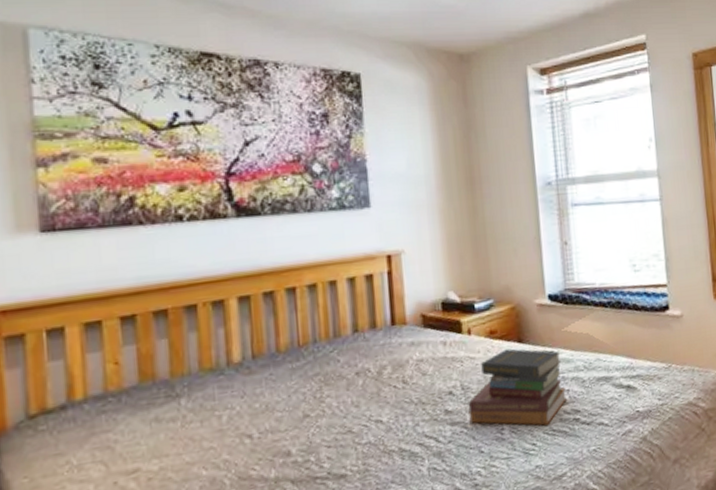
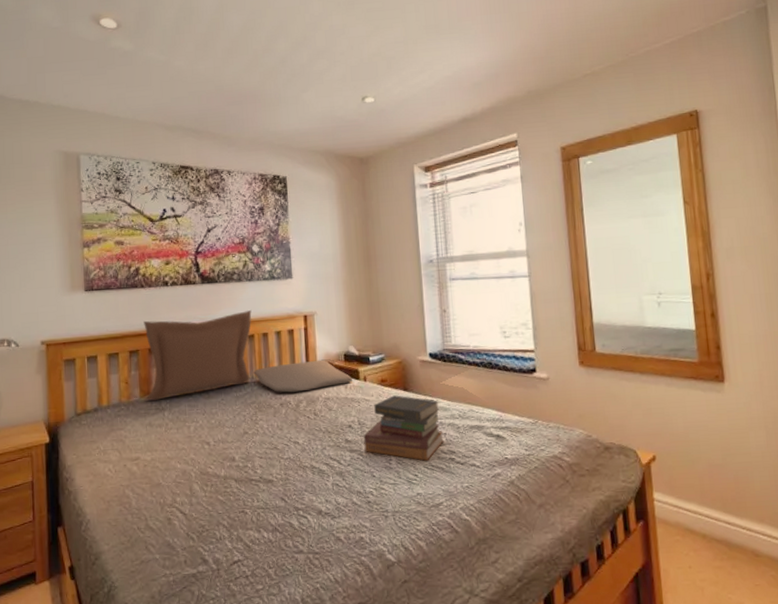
cushion: none [143,250,313,386] -> present [143,309,252,401]
cushion: none [316,311,454,358] -> present [253,359,353,393]

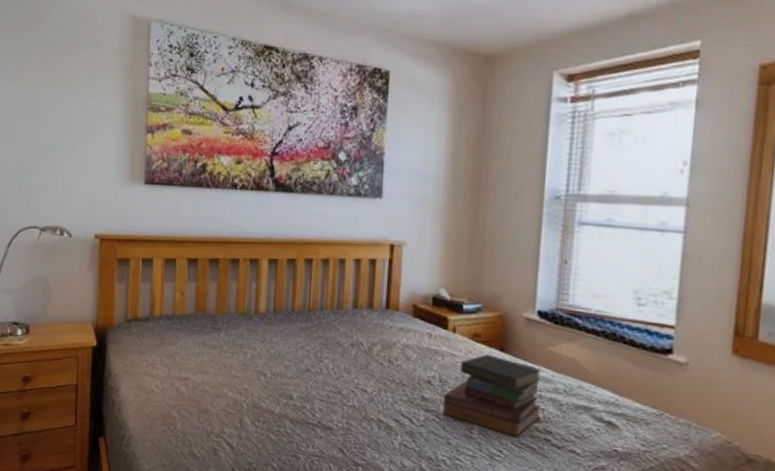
cushion: present [143,309,252,401] -> none [198,226,330,318]
cushion: present [253,359,353,393] -> none [324,298,440,333]

